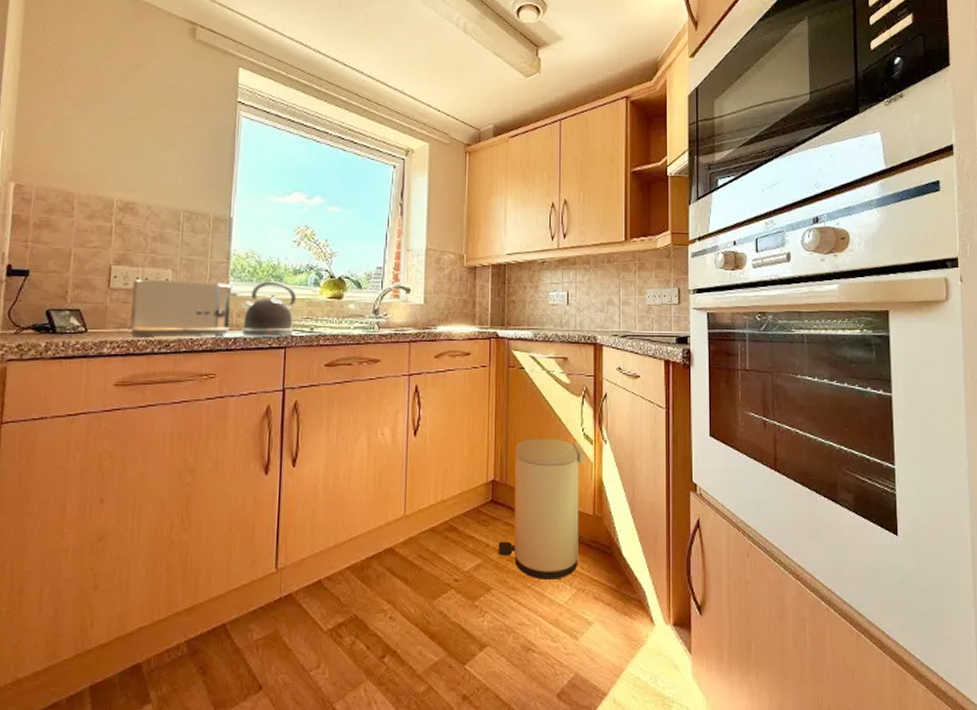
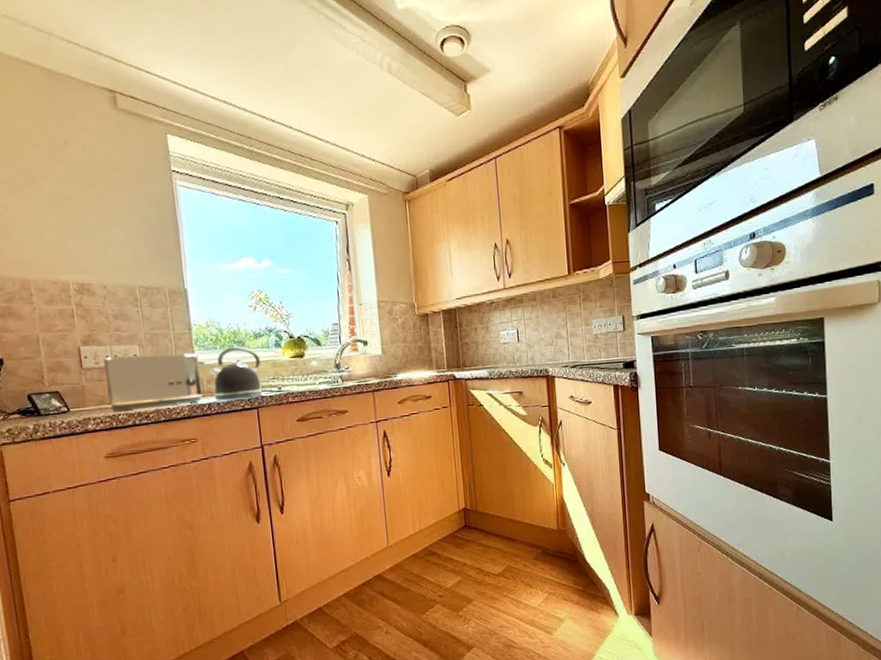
pedal bin: present [498,438,585,580] -> none [474,466,548,589]

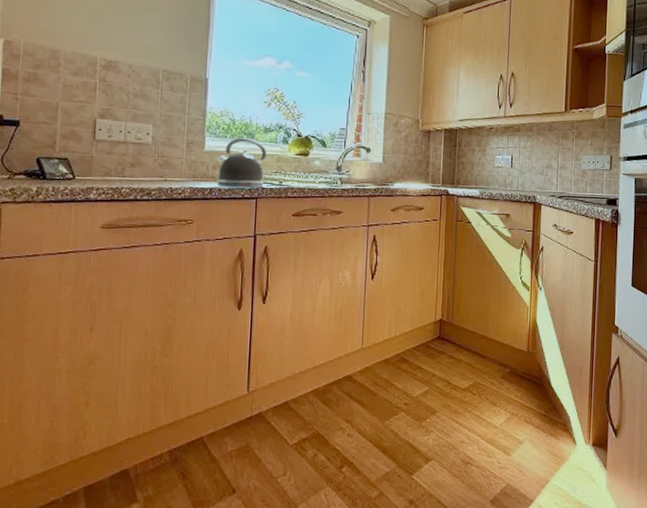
toaster: present [104,353,205,412] -> none [112,132,213,186]

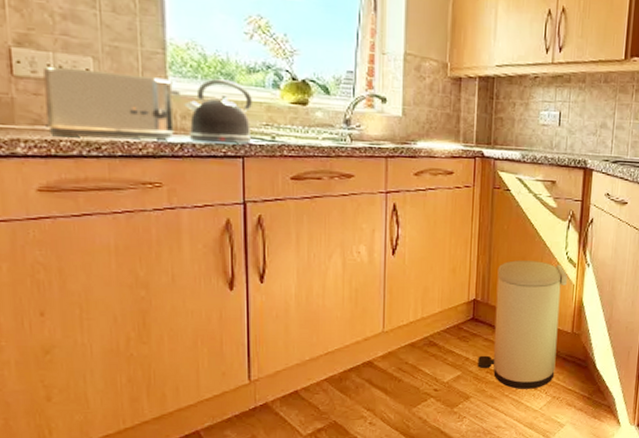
toaster: none [112,132,213,186] -> present [44,66,180,140]
pedal bin: none [443,284,522,405] -> present [477,260,567,389]

